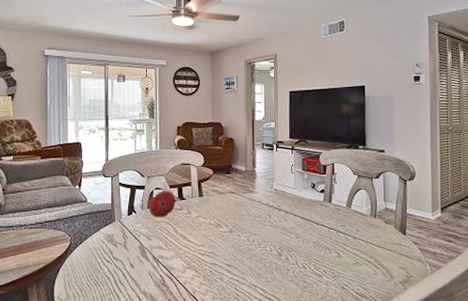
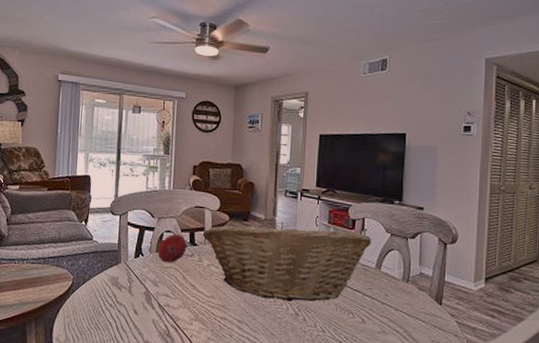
fruit basket: none [189,172,341,243] -> present [202,222,371,302]

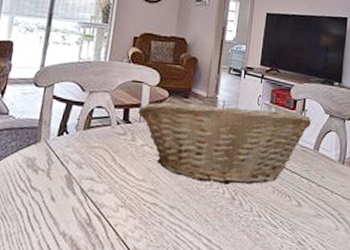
fruit: present [157,233,187,263] -> none [84,109,120,143]

